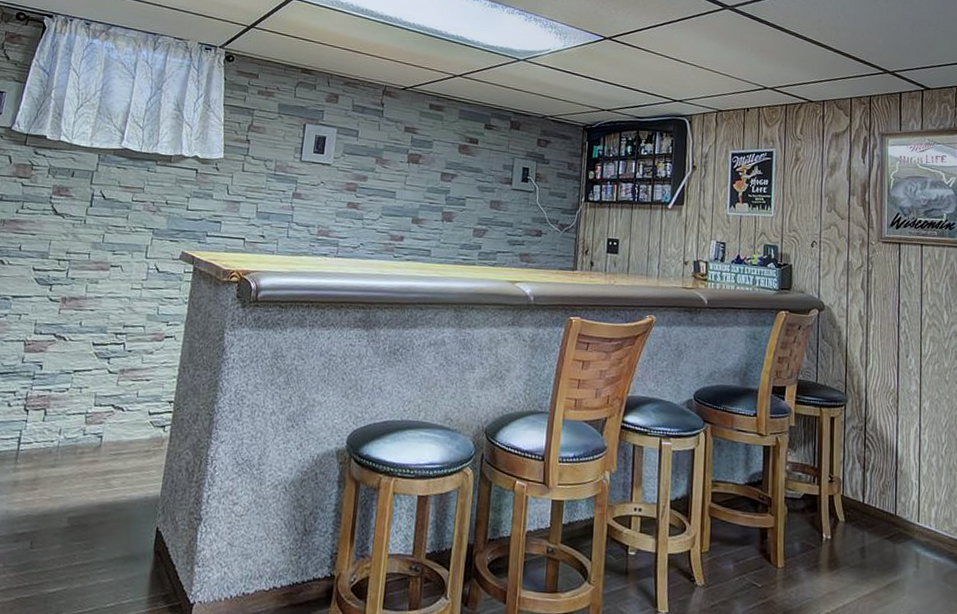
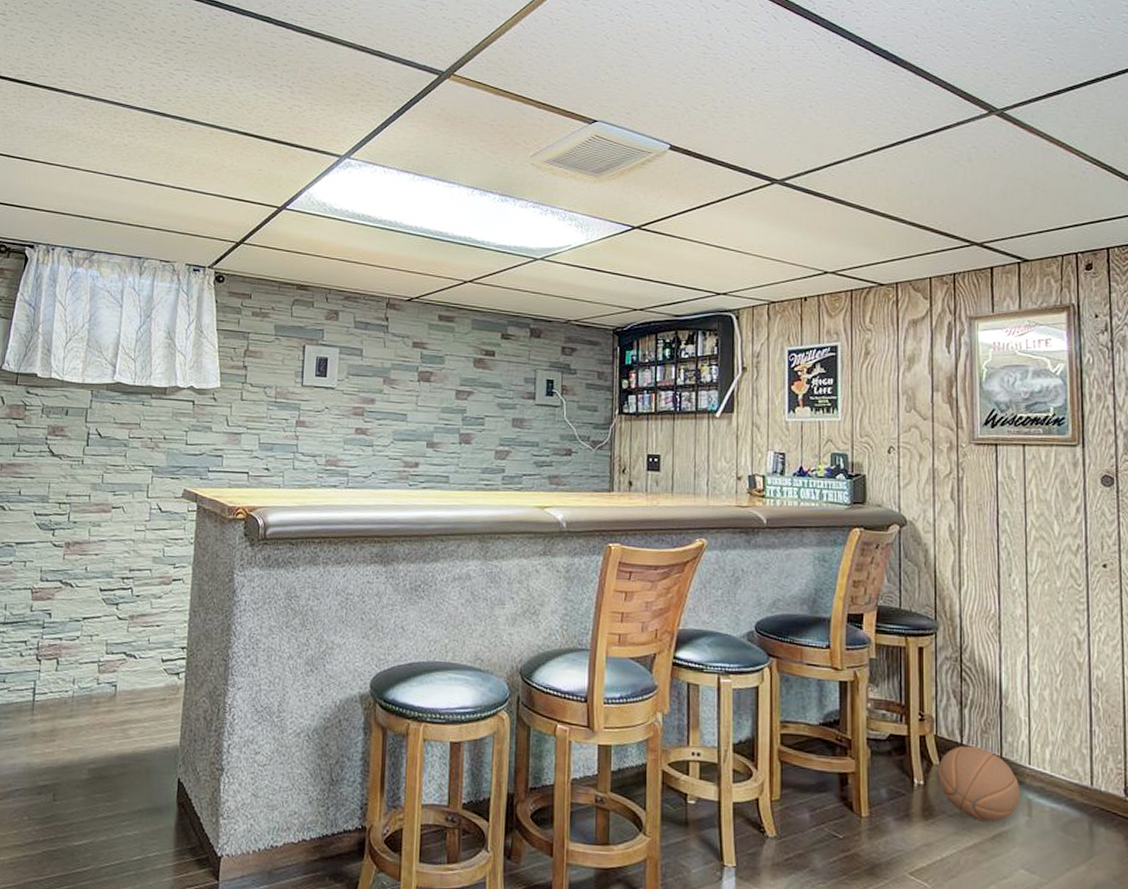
basketball: none [842,504,910,572] -> present [938,745,1021,822]

